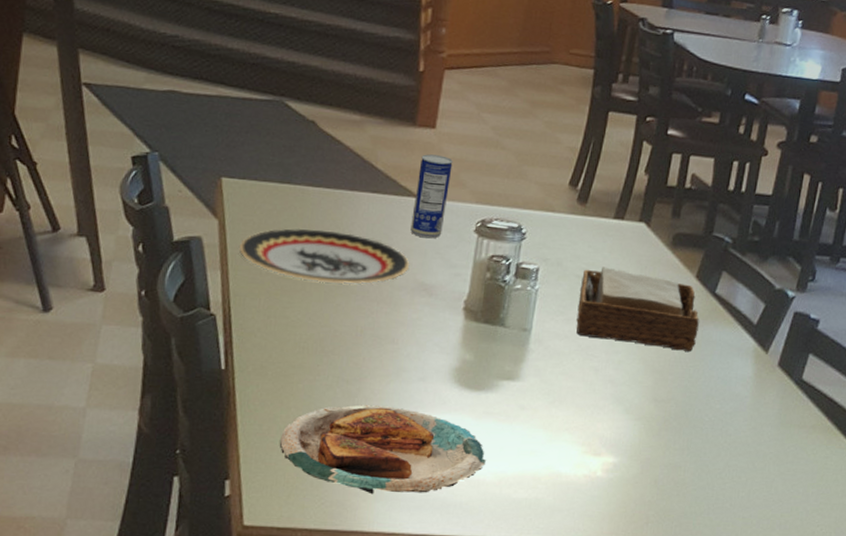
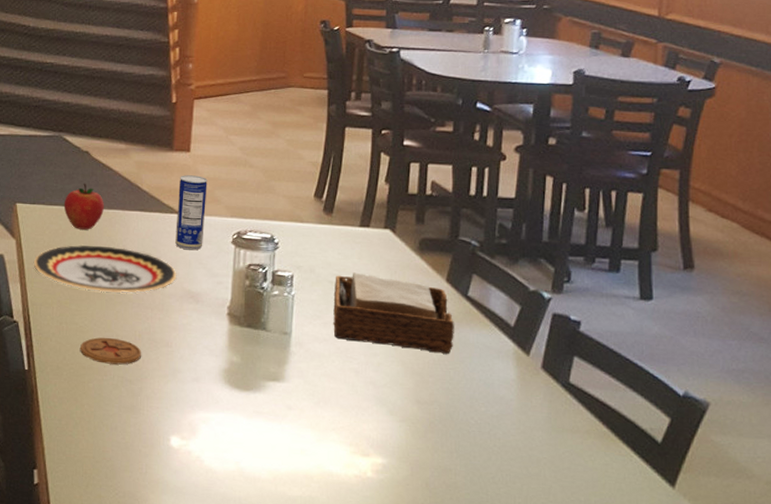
plate: present [279,405,486,495] -> none [76,403,260,488]
apple: none [280,157,330,212] -> present [63,183,104,230]
coaster: none [290,333,363,364] -> present [80,337,142,365]

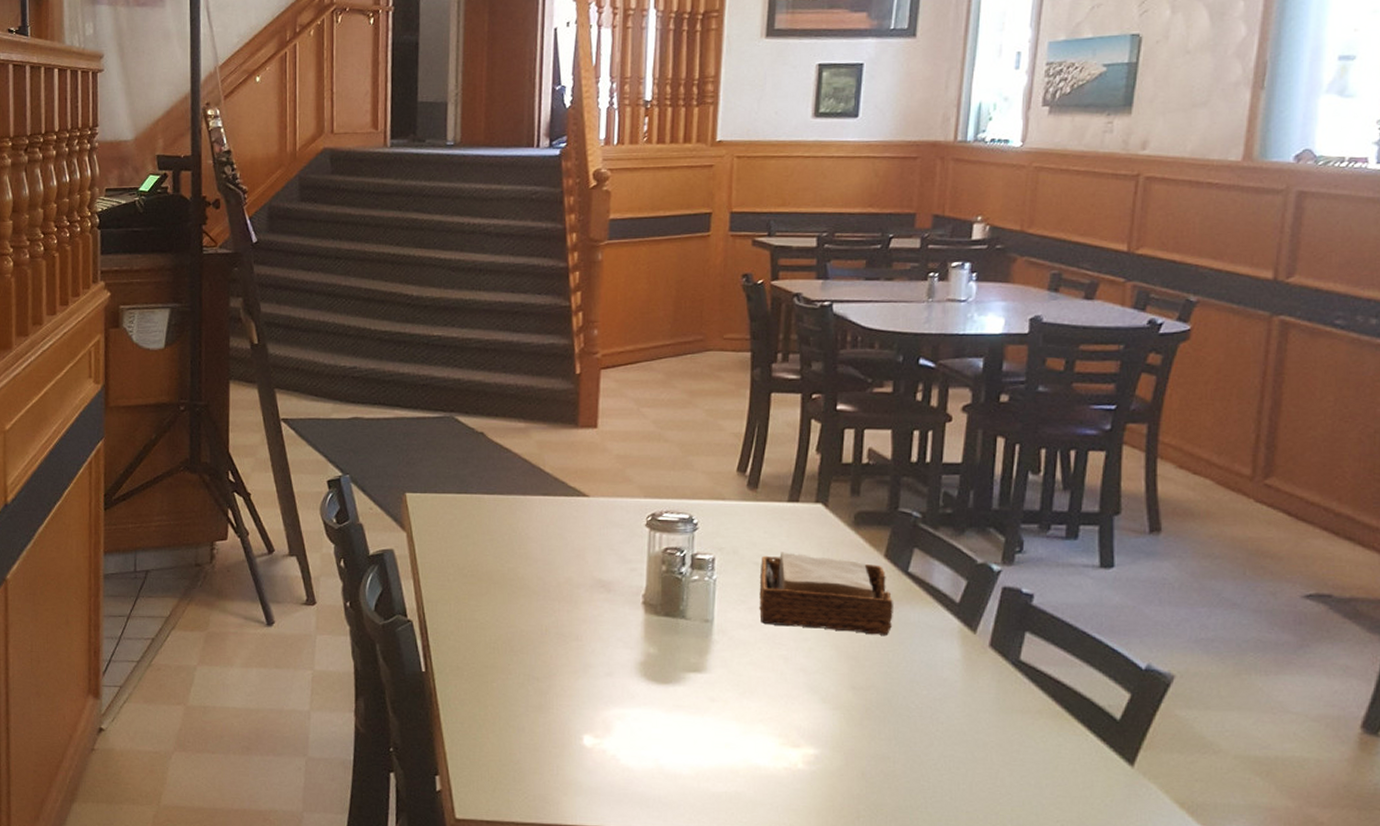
plate: present [33,244,177,293] -> none [426,535,586,586]
apple: present [63,183,104,230] -> none [458,467,503,518]
coaster: present [80,337,142,365] -> none [482,633,550,662]
beverage can: present [175,175,208,251] -> none [583,454,618,536]

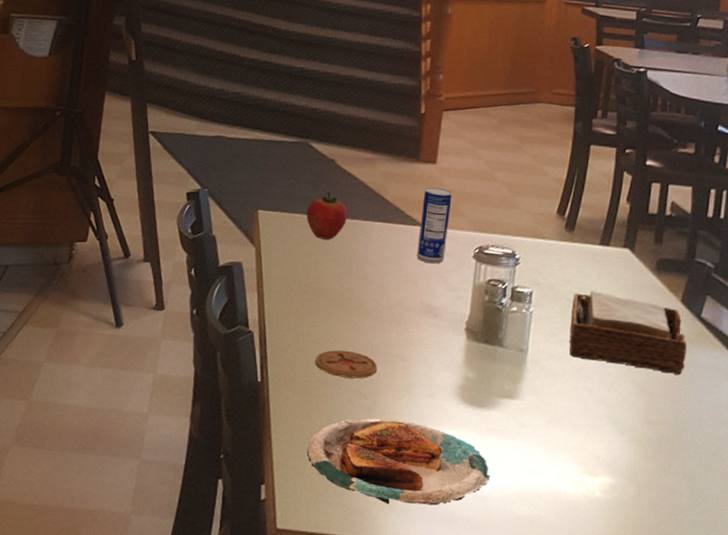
apple: none [458,467,503,518] -> present [306,191,347,240]
plate: none [480,701,680,789] -> present [306,418,490,506]
coaster: none [482,633,550,662] -> present [315,350,378,379]
beverage can: none [583,454,618,536] -> present [417,187,452,264]

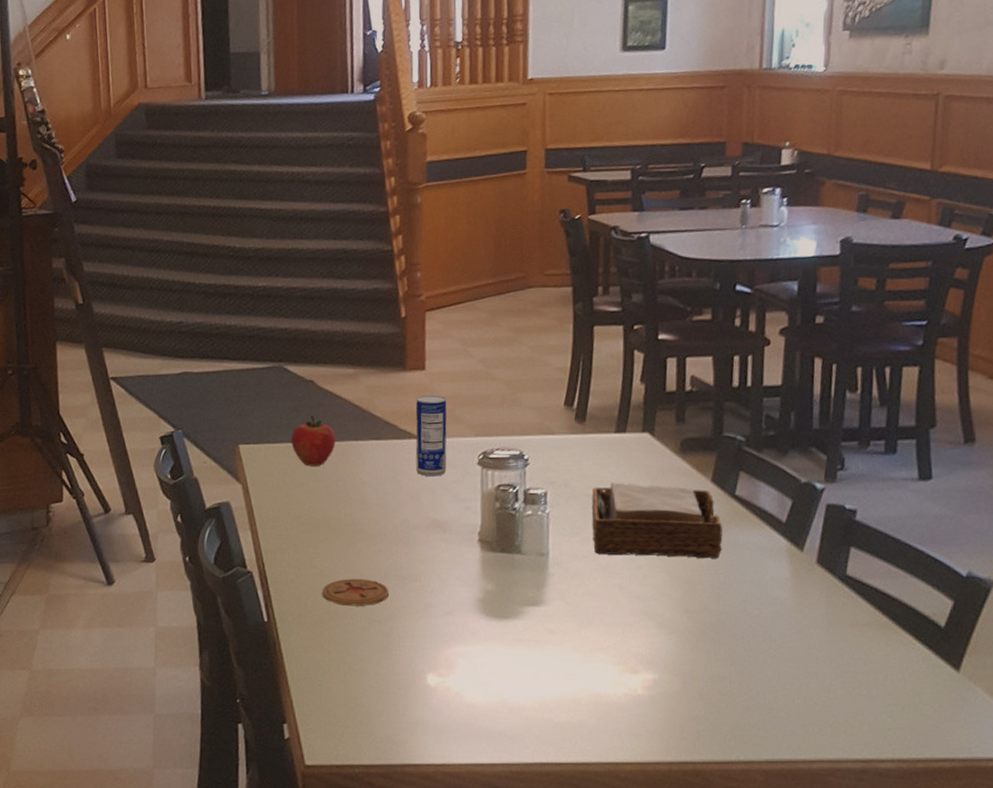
plate: present [306,418,490,506] -> none [325,642,523,728]

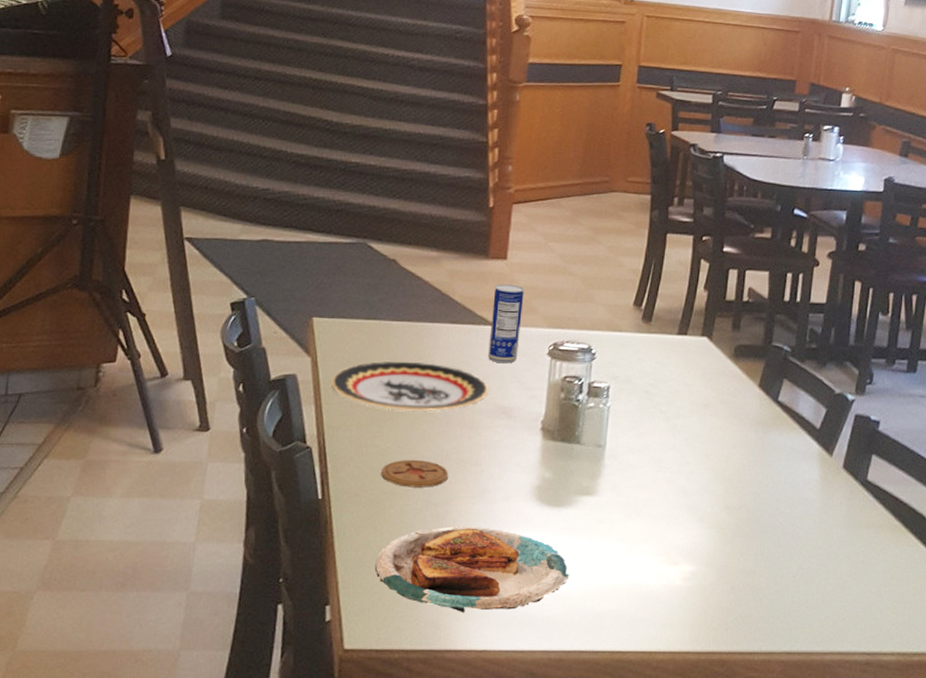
plate: none [263,481,421,532] -> present [330,361,489,412]
apple: present [291,415,336,466] -> none [366,294,412,345]
plate: none [325,642,523,728] -> present [374,526,569,613]
napkin holder: present [591,482,723,559] -> none [648,381,764,459]

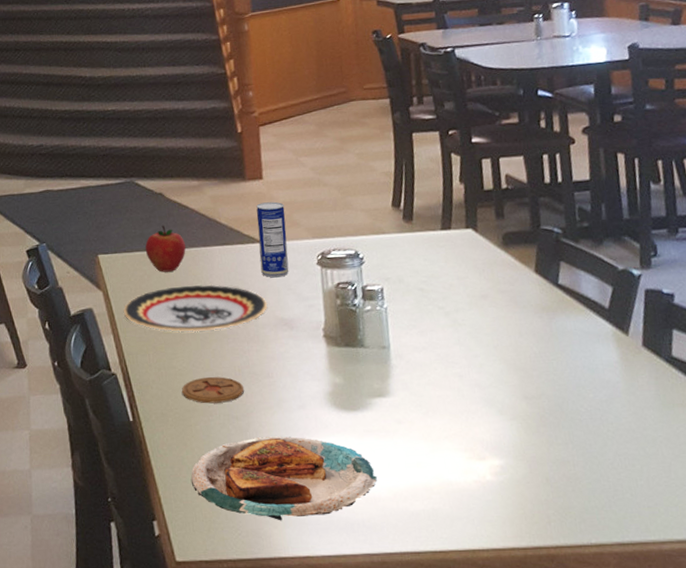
apple: none [366,294,412,345] -> present [145,225,186,273]

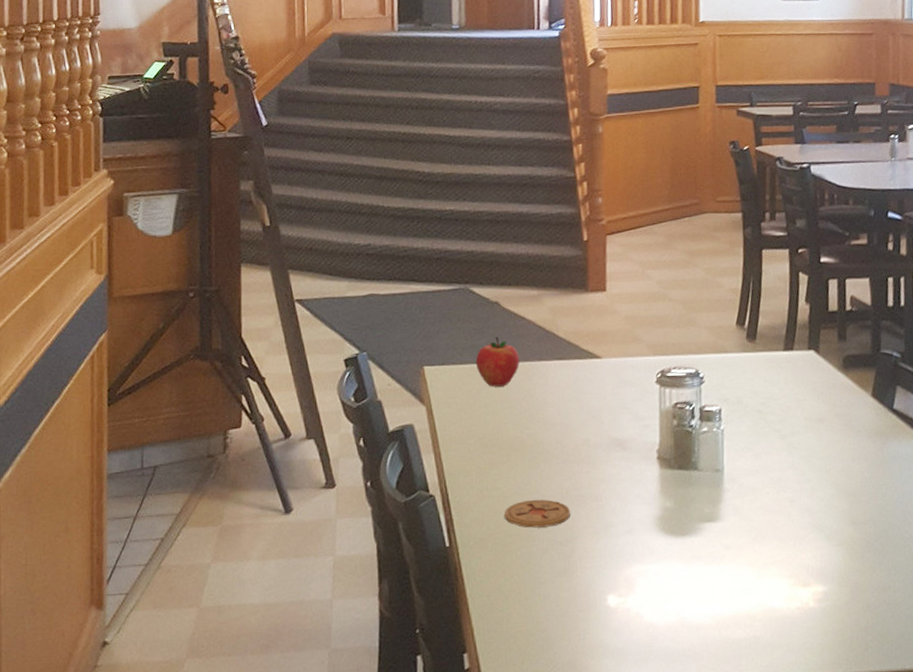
plate: present [123,284,268,333] -> none [446,401,602,452]
plate: present [190,436,378,521] -> none [507,562,701,652]
beverage can: present [256,201,289,278] -> none [597,315,627,396]

